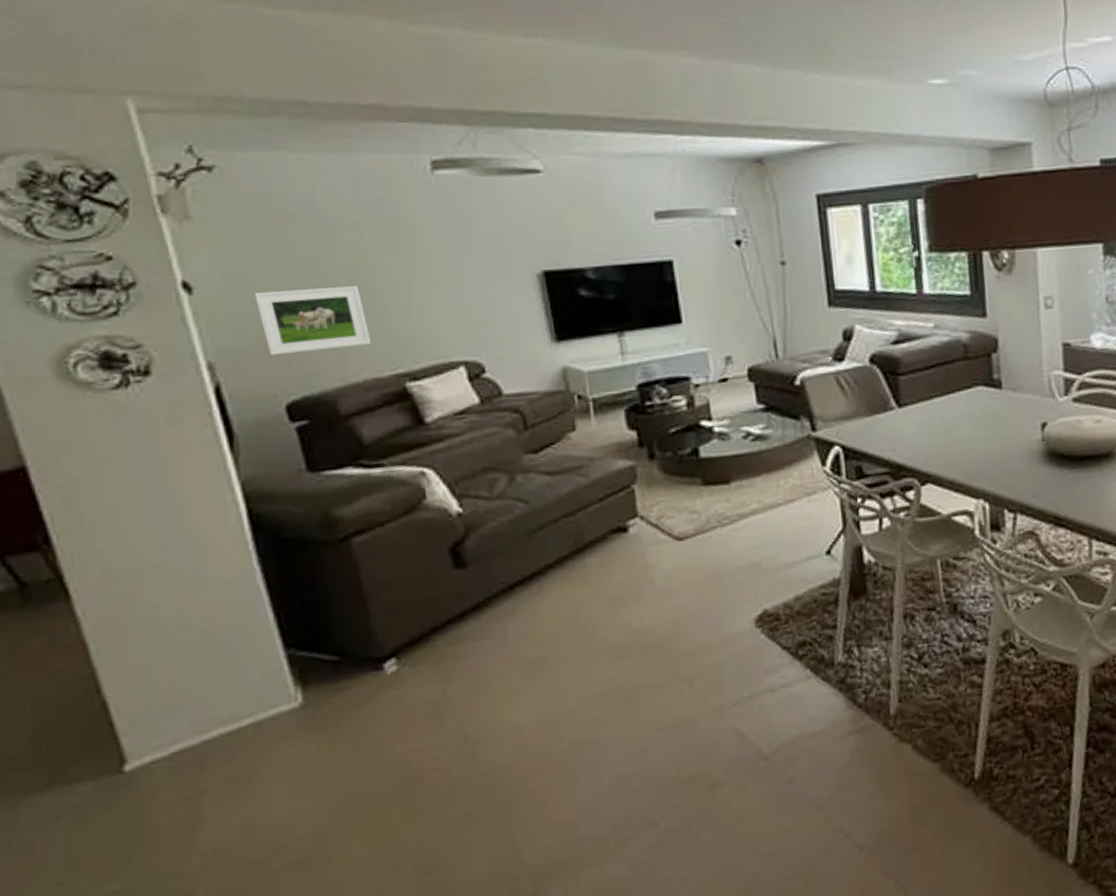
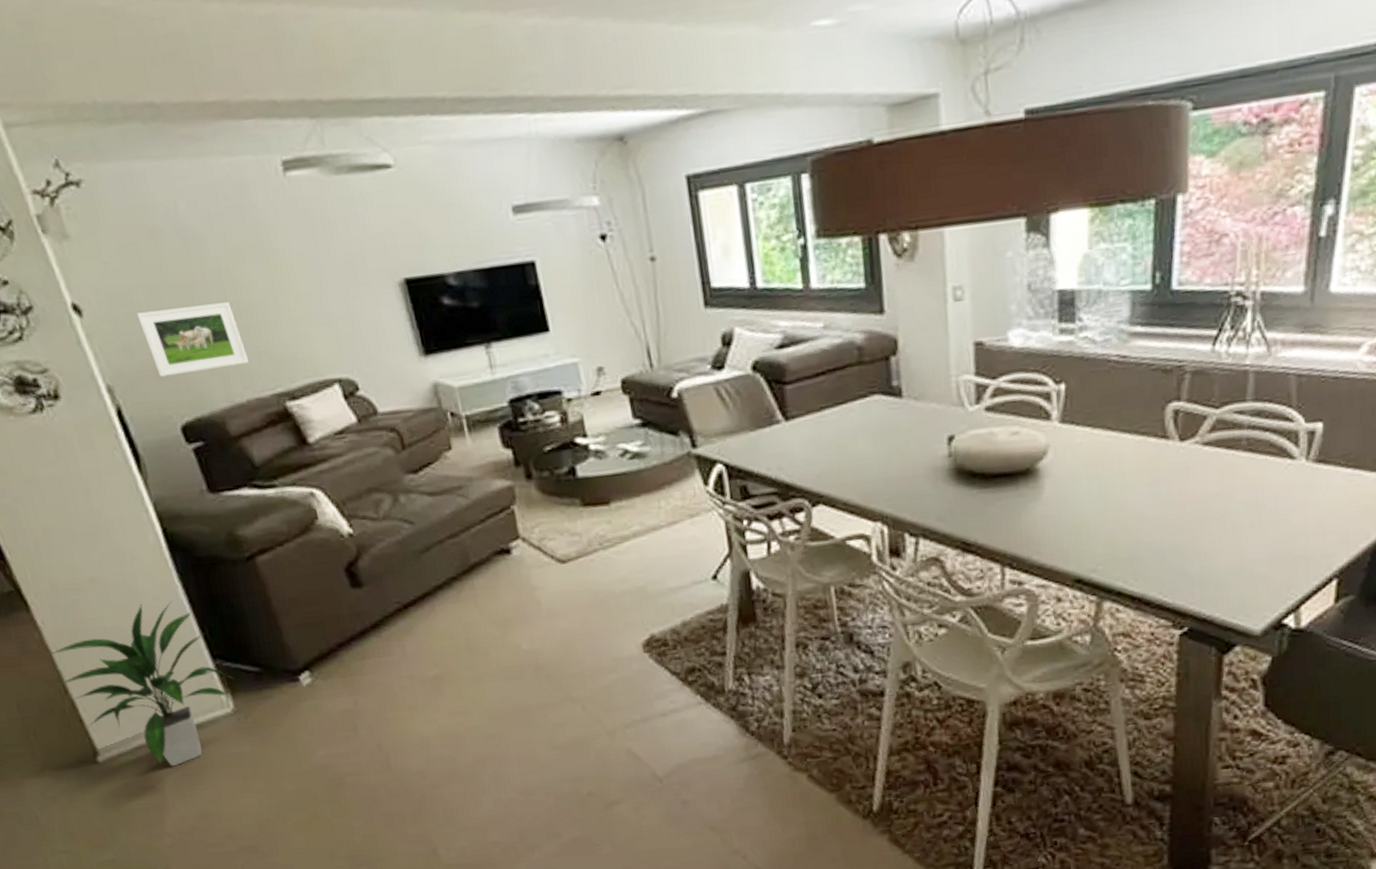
indoor plant: none [81,585,305,773] -> present [46,600,232,767]

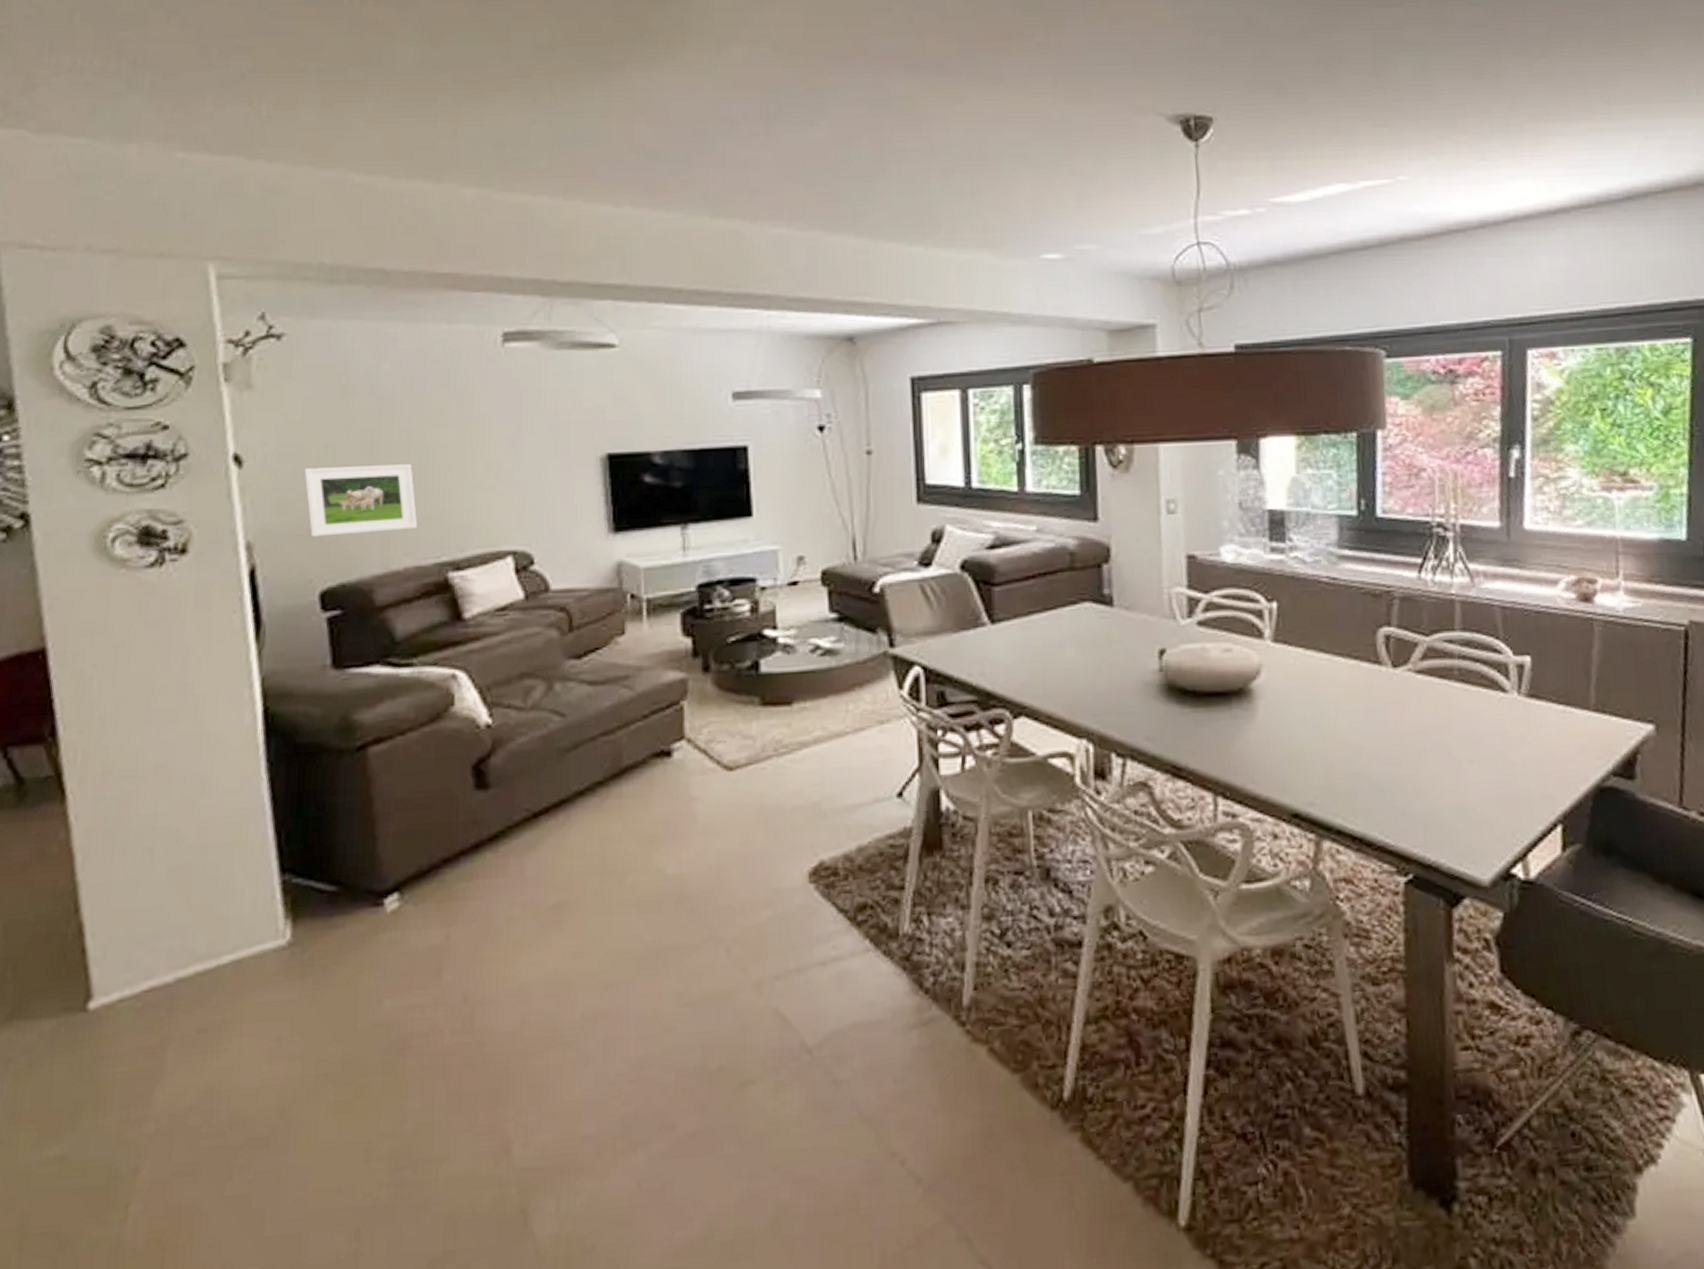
indoor plant: present [46,600,232,767] -> none [66,796,299,1019]

